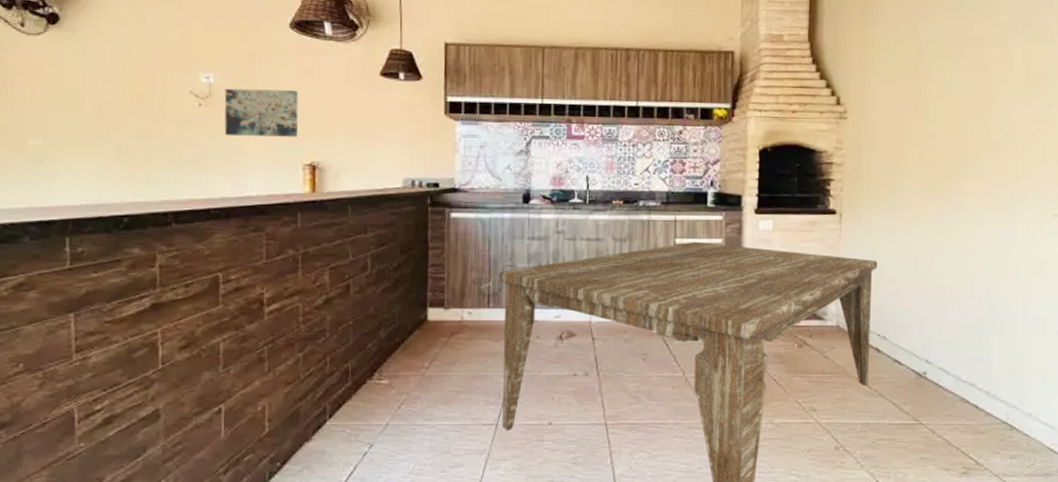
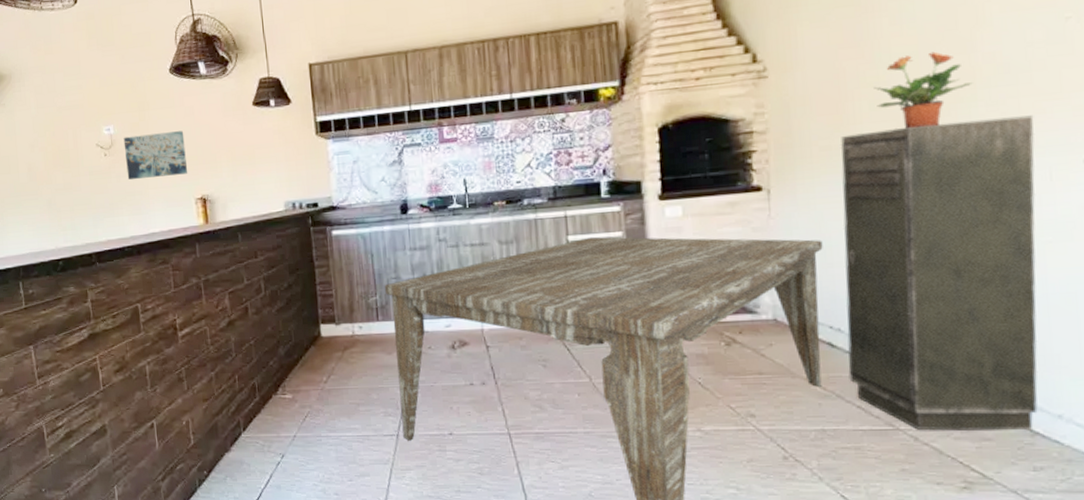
storage cabinet: none [889,173,1026,426] -> present [840,115,1038,431]
potted plant: none [922,116,988,175] -> present [874,51,973,128]

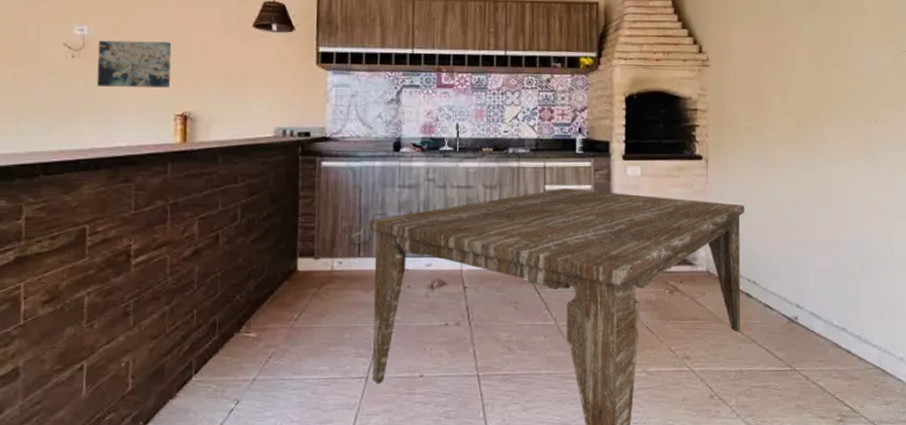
storage cabinet: present [840,115,1038,431] -> none [759,118,888,371]
potted plant: present [874,51,973,128] -> none [783,63,847,120]

